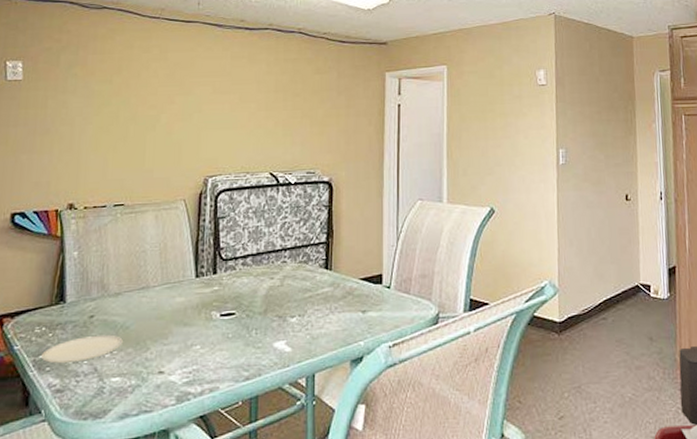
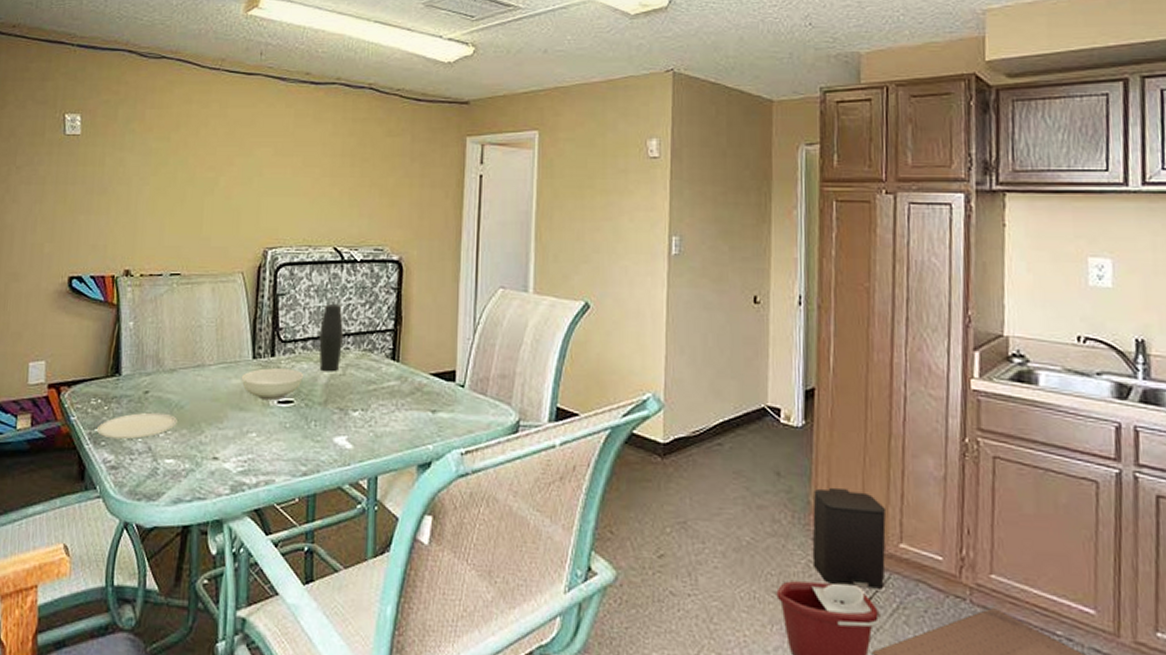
bowl: none [184,284,245,315] -> present [241,368,304,401]
vase: none [258,223,281,284] -> present [319,304,344,372]

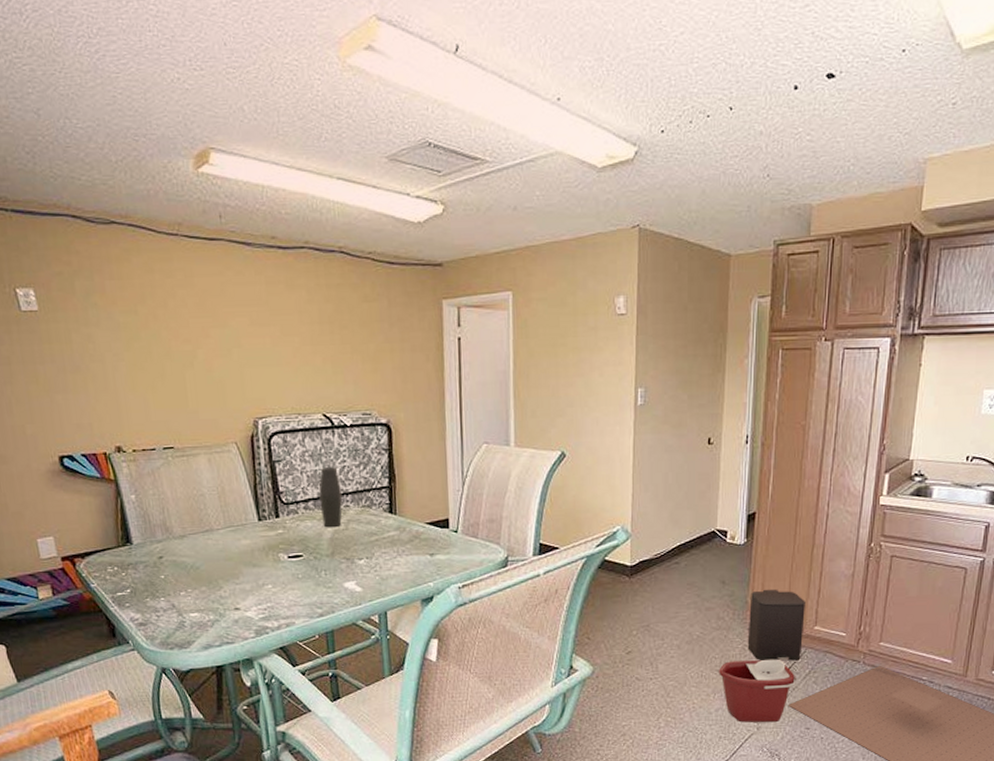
plate: present [96,412,177,440] -> none [118,574,195,601]
bowl: present [241,368,304,401] -> none [250,527,310,557]

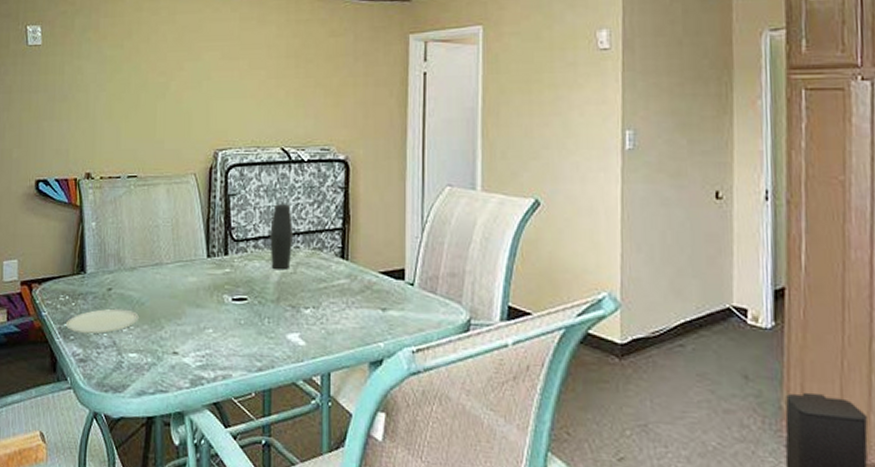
plate: none [118,574,195,601] -> present [65,308,139,334]

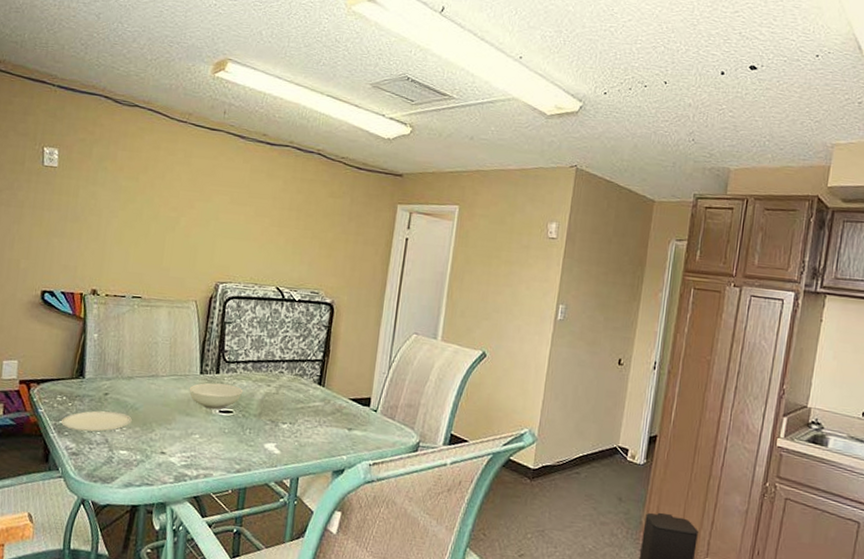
bowl: none [197,266,257,298] -> present [189,382,244,410]
vase: present [270,204,294,270] -> none [257,334,280,391]

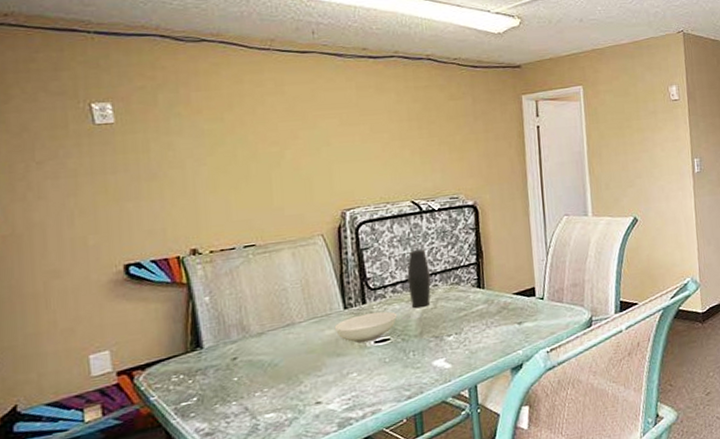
plate: present [60,410,132,432] -> none [182,374,273,409]
vase: none [257,334,280,391] -> present [407,249,431,309]

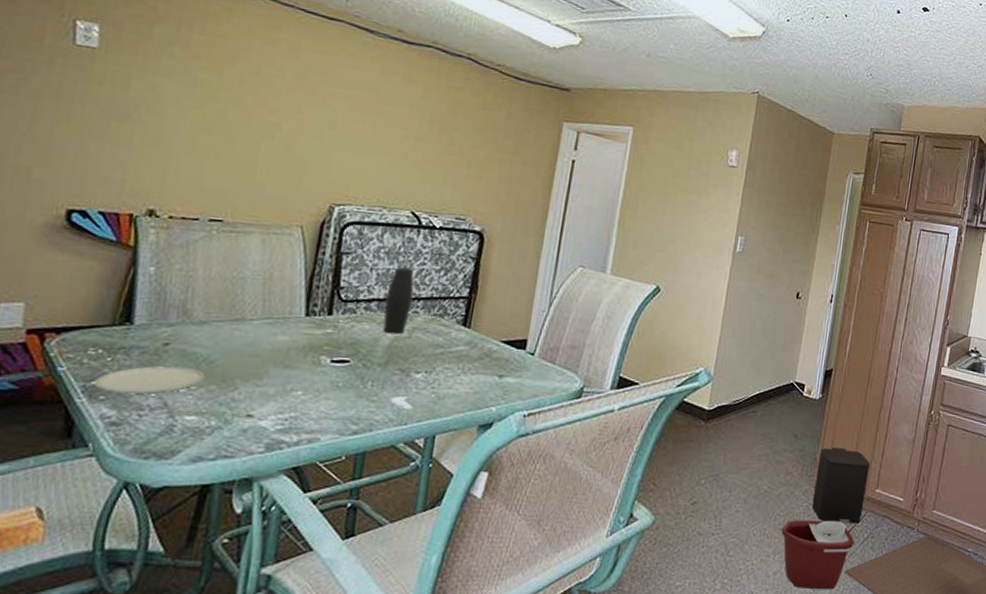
plate: none [182,374,273,409] -> present [93,365,205,394]
bowl: present [334,311,398,343] -> none [289,326,365,359]

